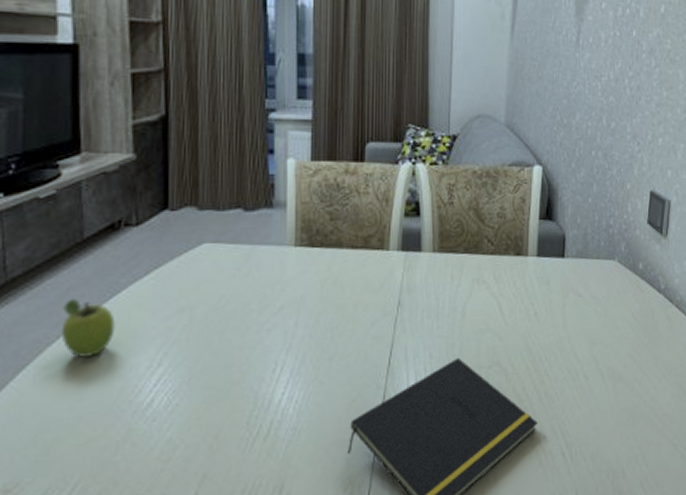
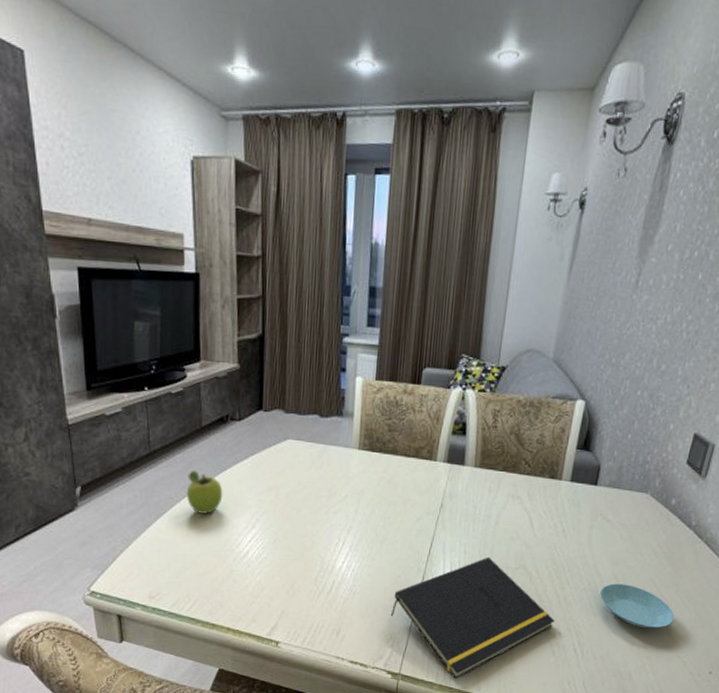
saucer: none [582,365,658,414] -> present [600,583,674,629]

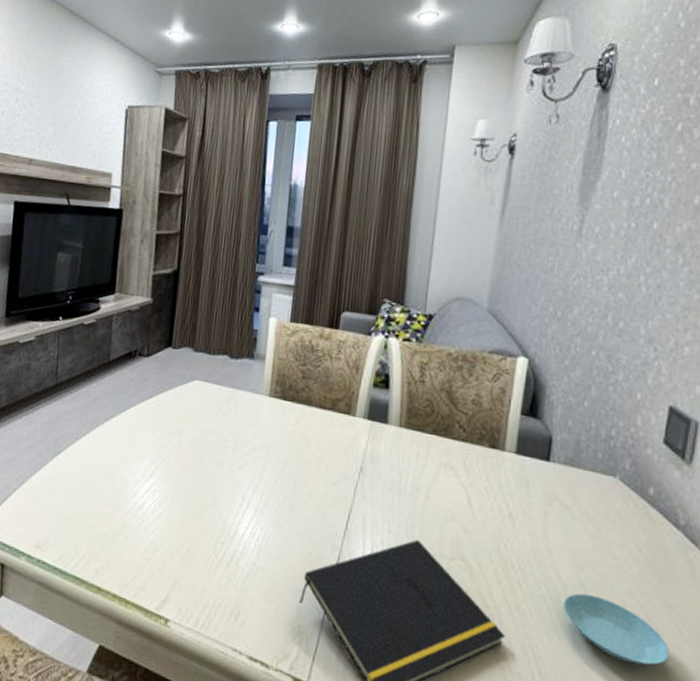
fruit: present [186,470,223,515] -> none [86,406,124,457]

